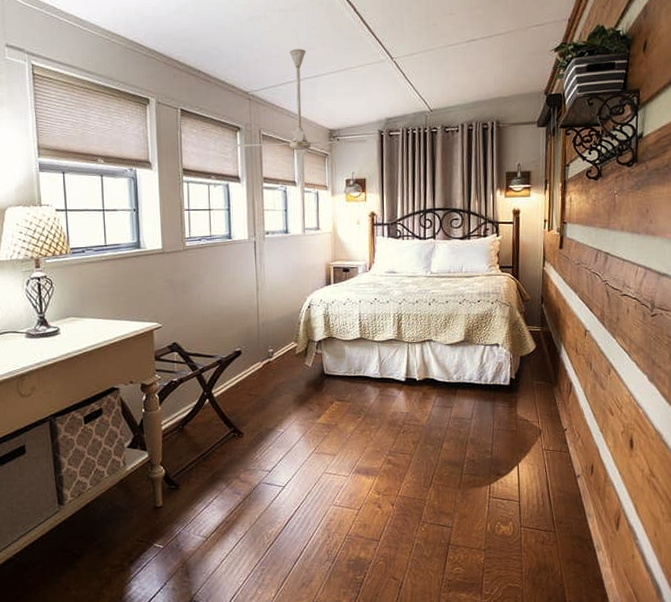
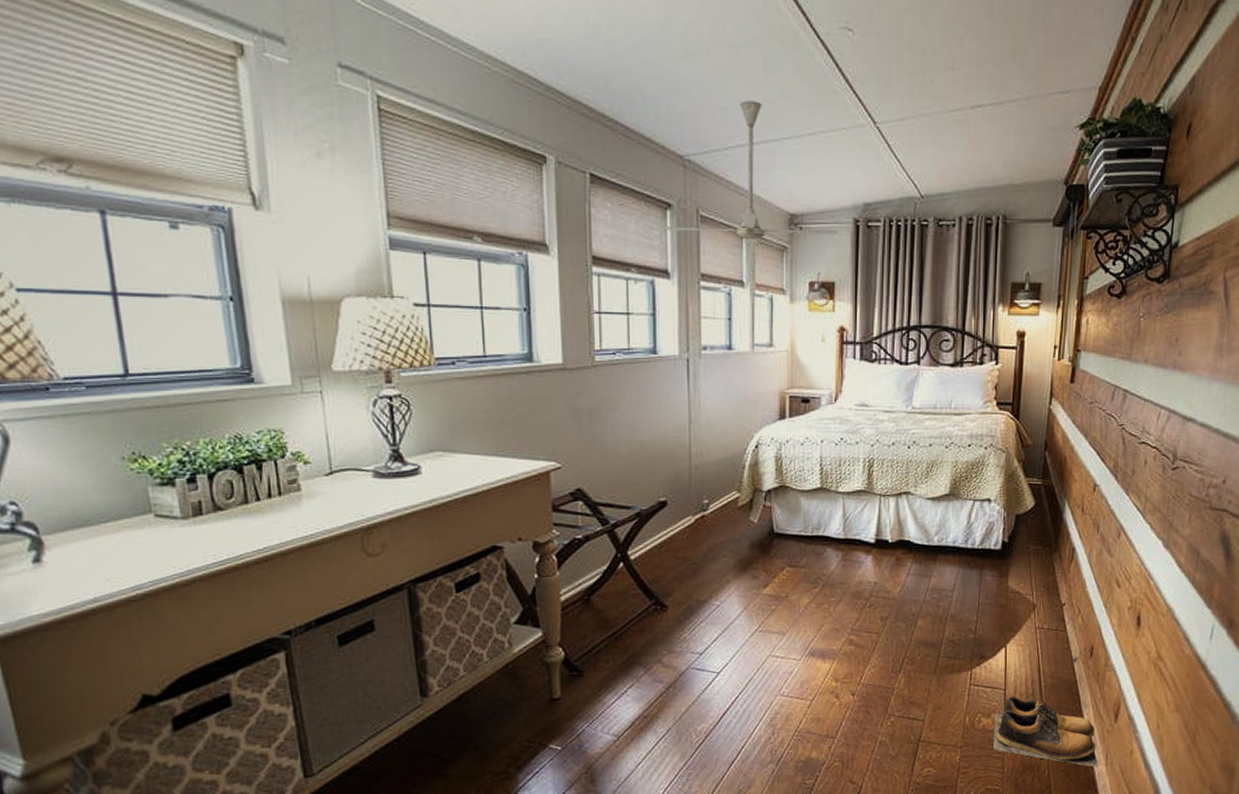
shoes: none [511,507,604,570] -> present [993,696,1098,768]

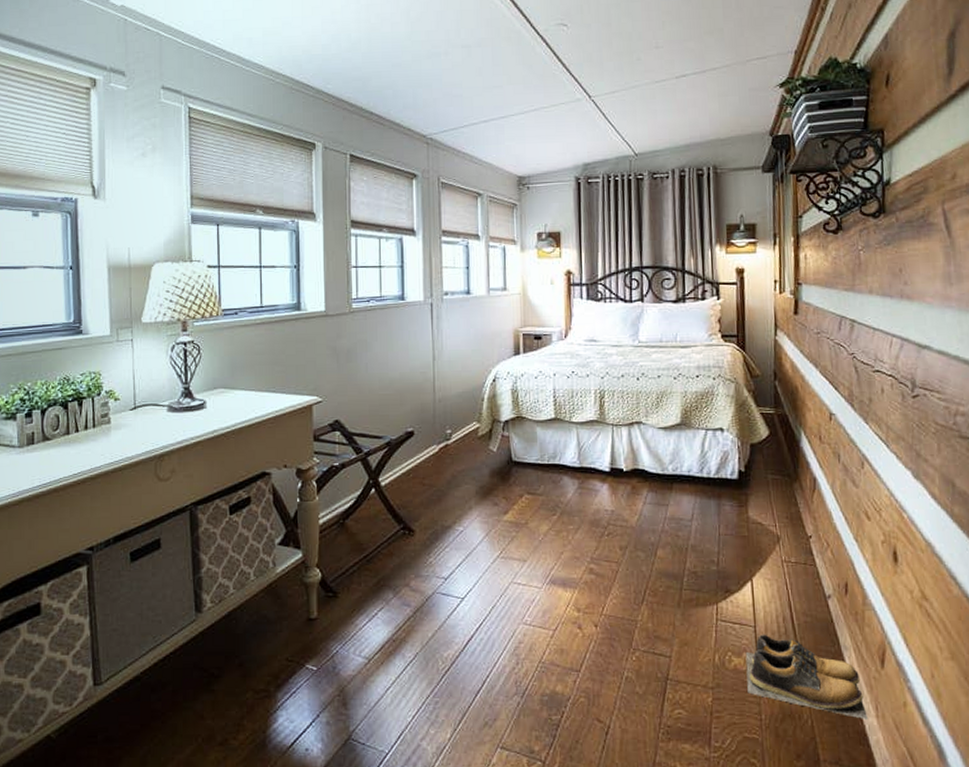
ceiling fan: present [662,100,838,245] -> none [409,87,562,204]

